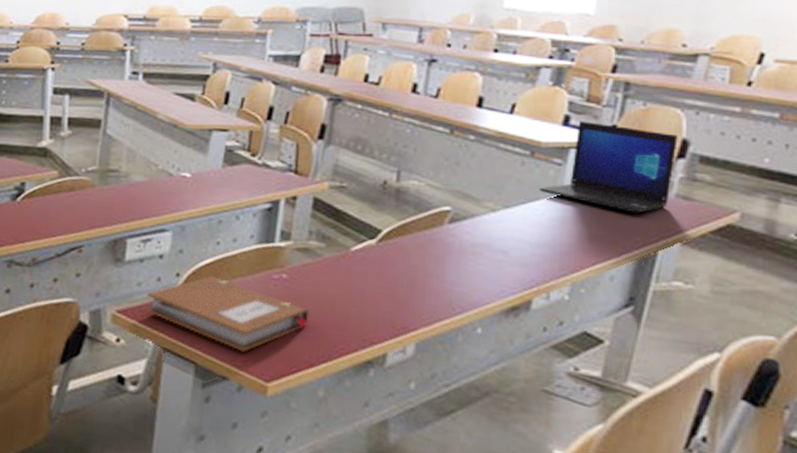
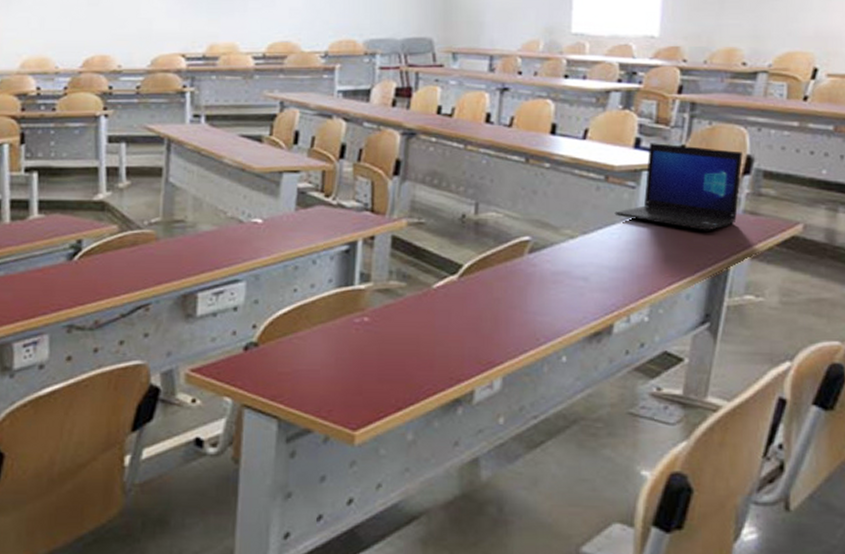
notebook: present [146,276,309,352] -> none [222,326,394,401]

